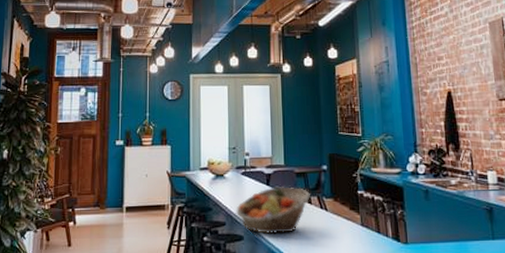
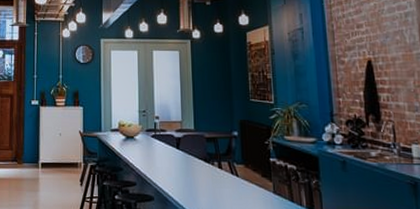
fruit basket: present [236,187,310,235] -> none [146,150,221,197]

